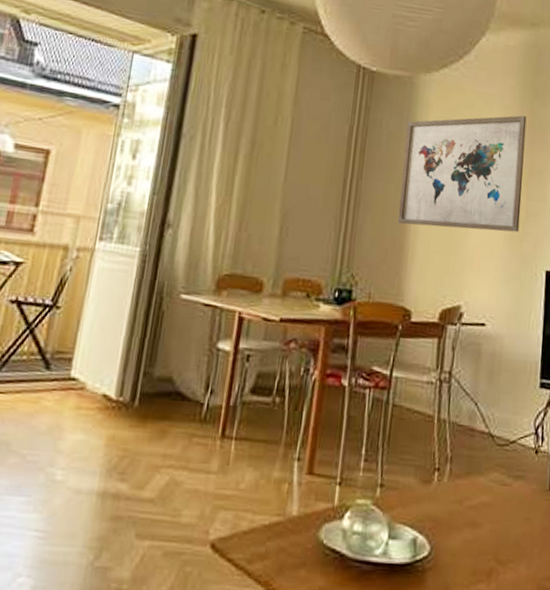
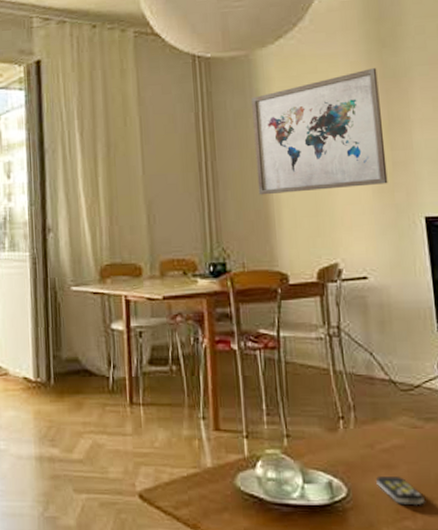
remote control: none [459,533,502,568] -> present [376,475,426,506]

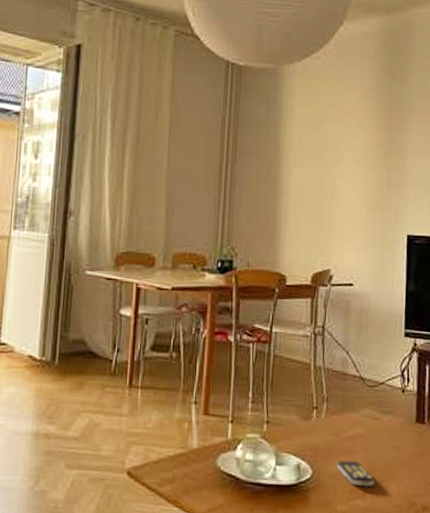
wall art: present [251,68,388,195] -> none [270,96,385,203]

